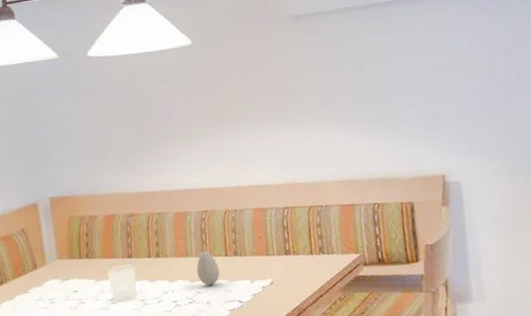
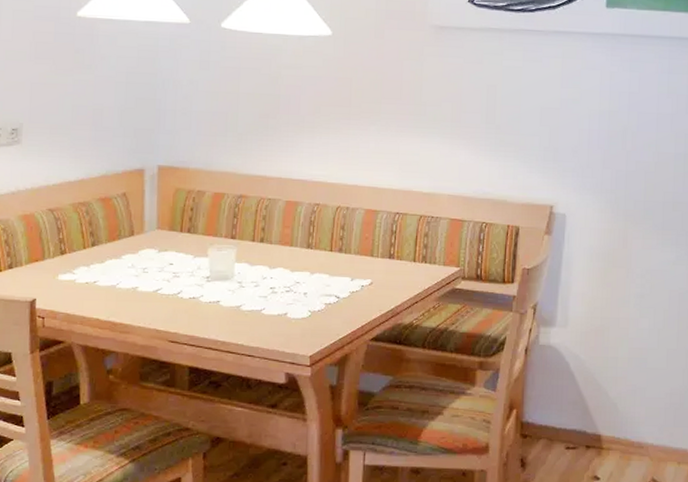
decorative egg: present [196,251,220,286] -> none [298,243,322,277]

